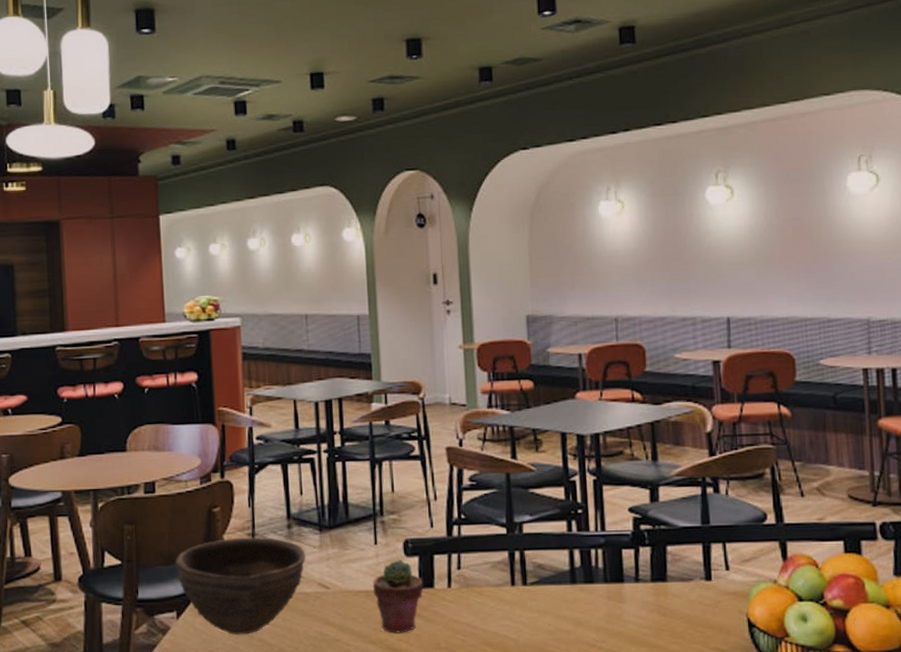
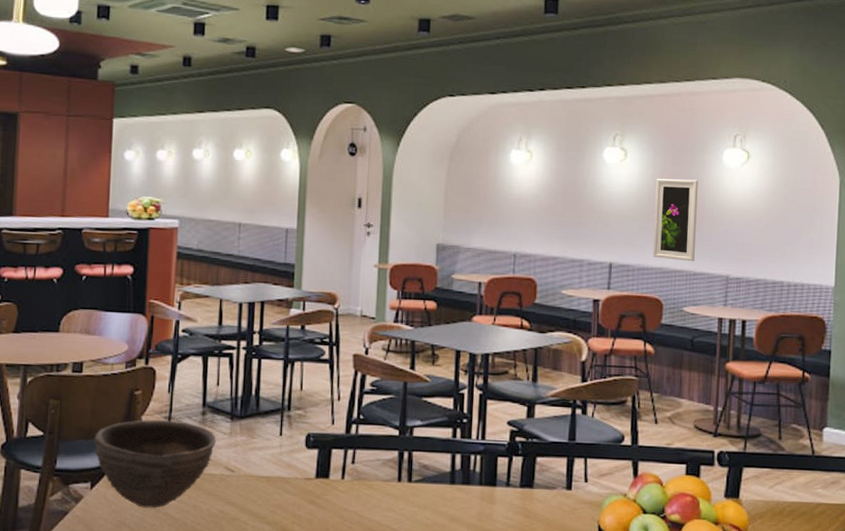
potted succulent: present [372,560,424,633] -> none [273,451,320,517]
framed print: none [771,212,827,307] -> present [652,178,698,262]

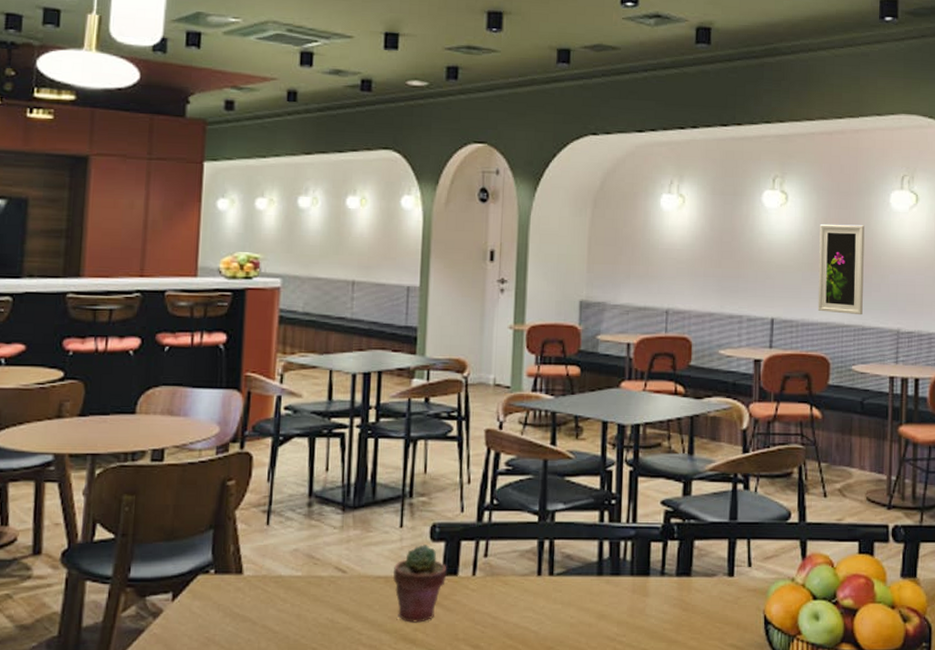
bowl: present [94,419,216,508] -> none [177,514,325,620]
potted succulent: none [273,451,320,517] -> present [392,545,447,623]

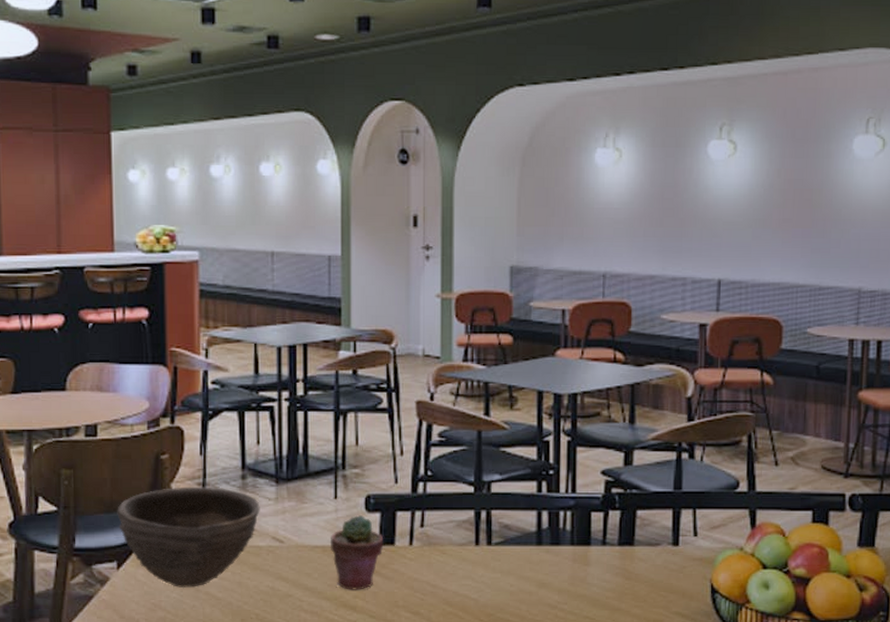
bowl: none [177,514,325,620] -> present [117,486,260,587]
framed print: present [817,223,865,315] -> none [769,175,824,274]

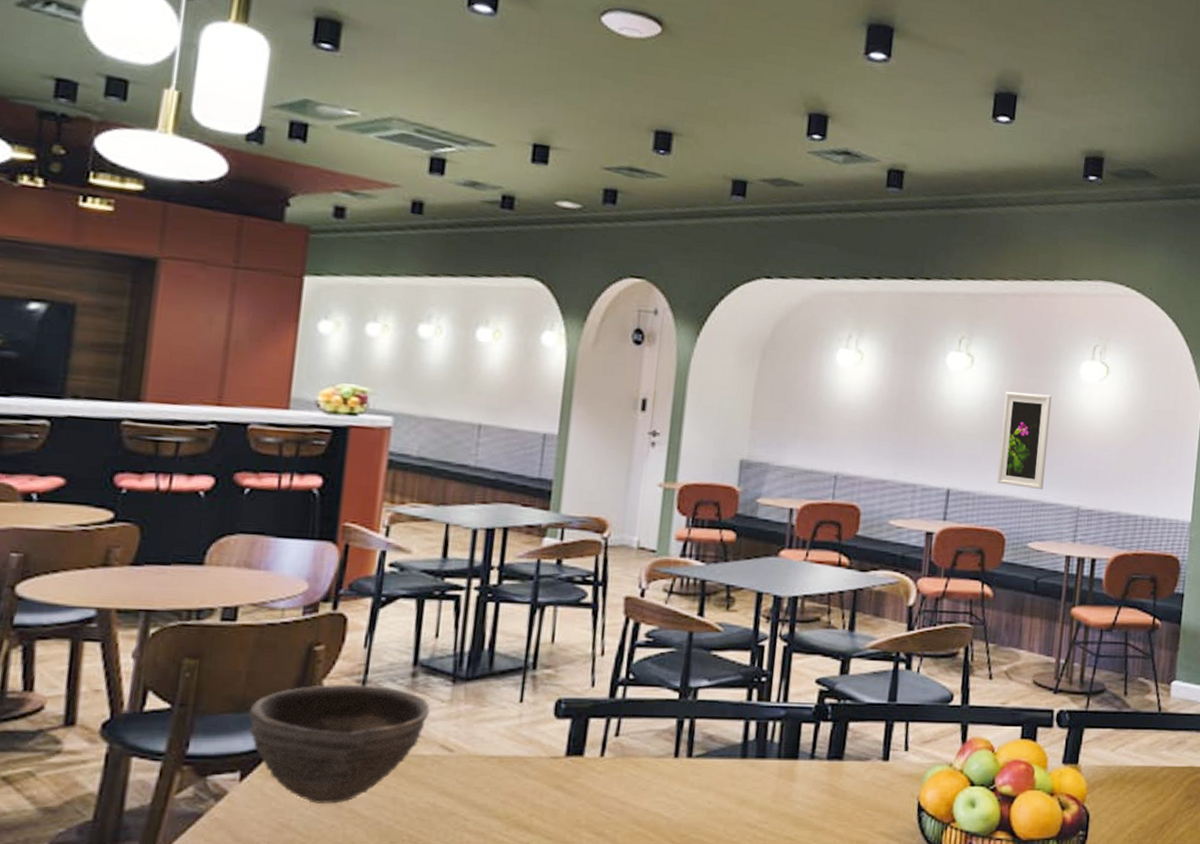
potted succulent: present [329,515,384,590] -> none [507,722,572,808]
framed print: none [769,175,824,274] -> present [996,391,1052,490]

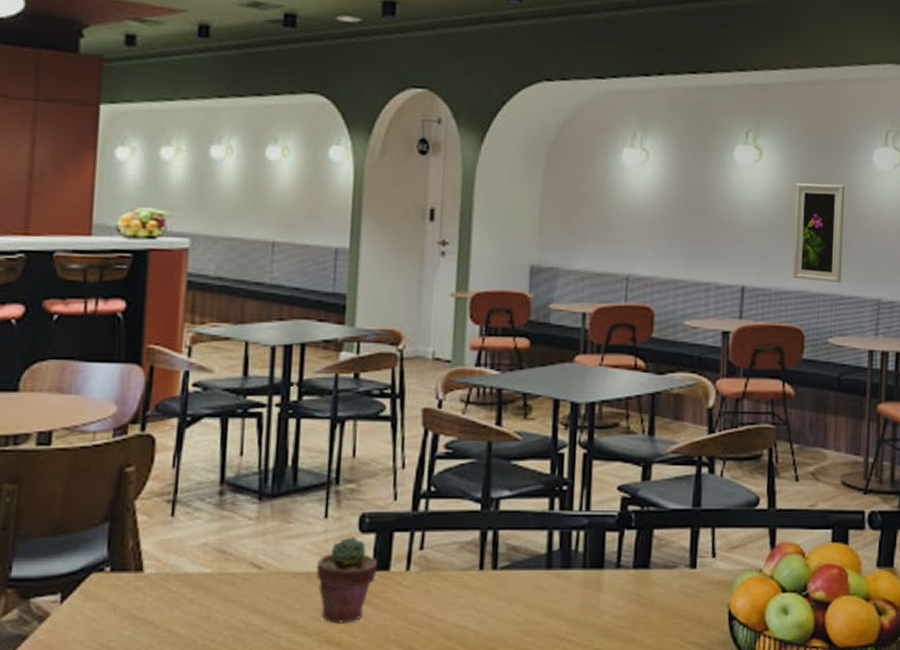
bowl: present [249,684,430,804] -> none [66,504,238,624]
potted succulent: none [507,722,572,808] -> present [315,537,378,624]

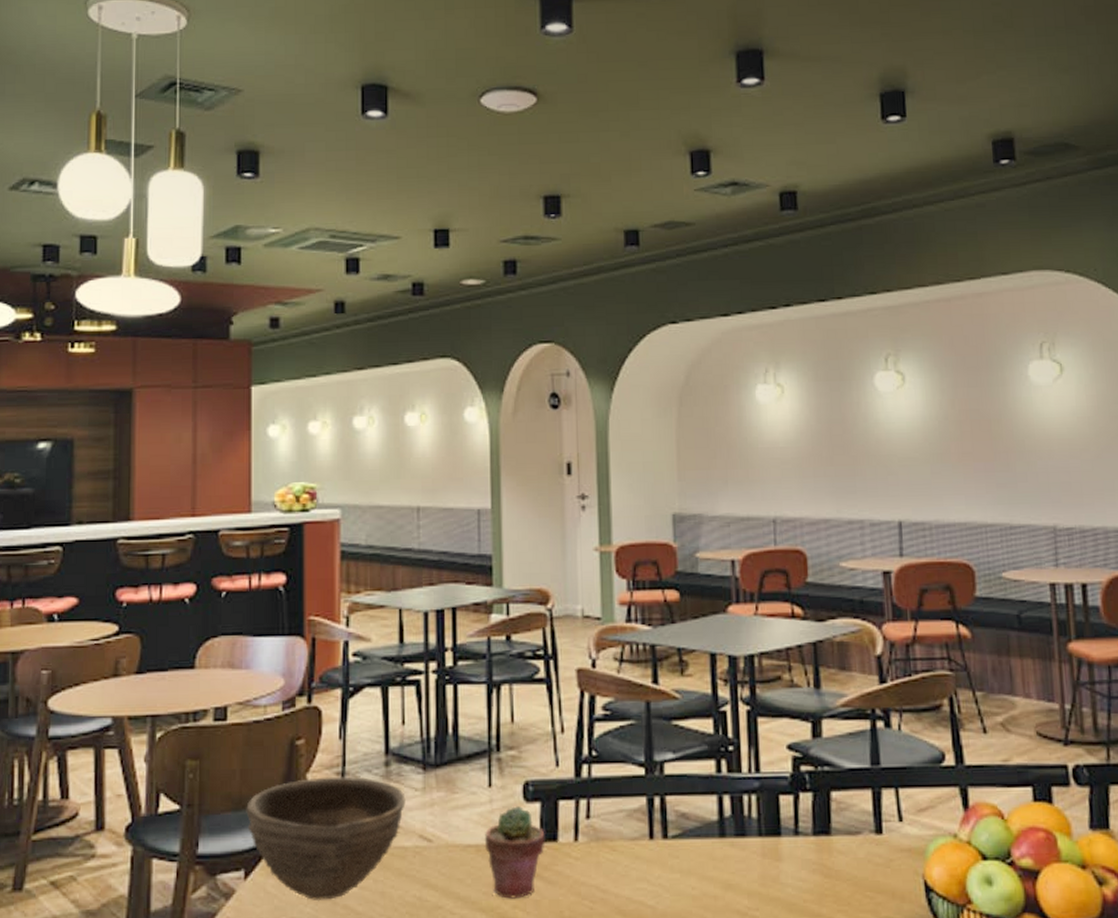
bowl: none [66,504,238,624] -> present [246,776,406,900]
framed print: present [792,182,845,284] -> none [946,404,1009,512]

